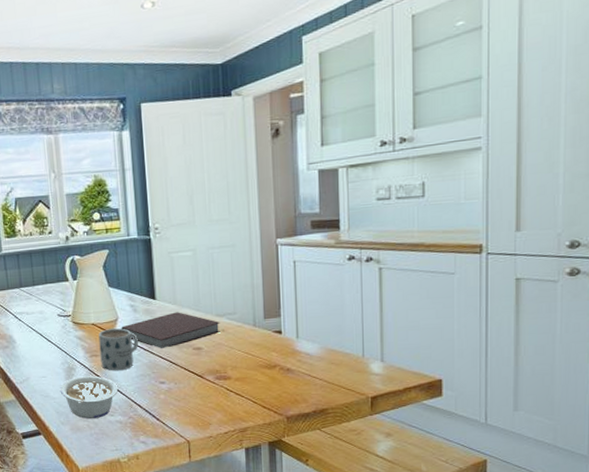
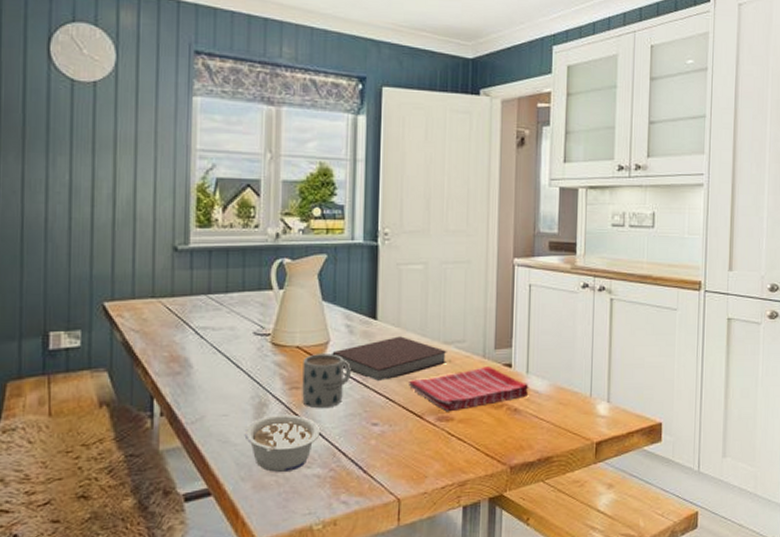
dish towel: none [188,334,300,372] -> present [409,366,529,412]

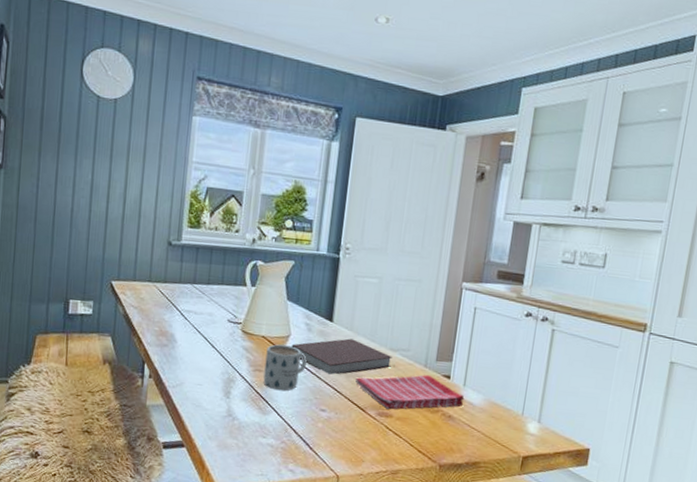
legume: present [244,414,319,472] -> none [214,390,276,438]

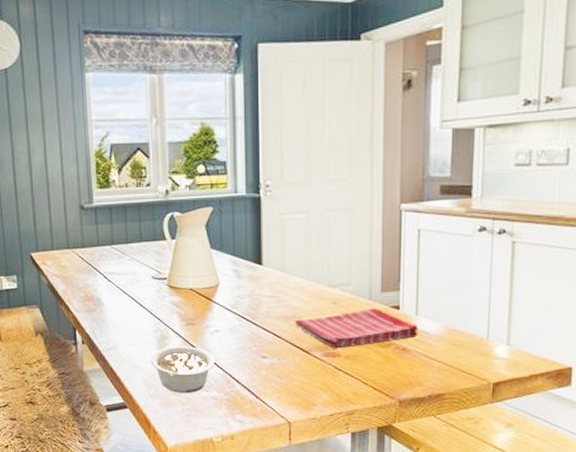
legume: none [214,390,276,438] -> present [150,346,214,393]
mug: present [263,344,307,391] -> none [196,295,240,342]
notebook: present [291,338,392,375] -> none [222,280,332,319]

